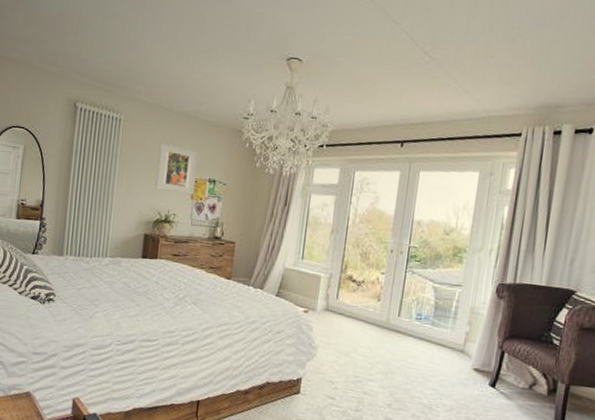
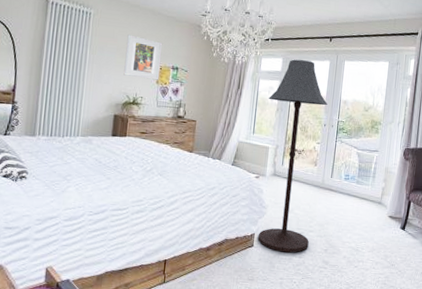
floor lamp: none [305,169,396,405] -> present [257,59,328,253]

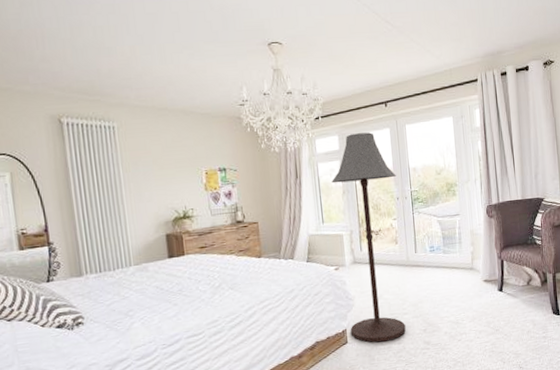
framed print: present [123,34,163,80] -> none [161,142,207,189]

